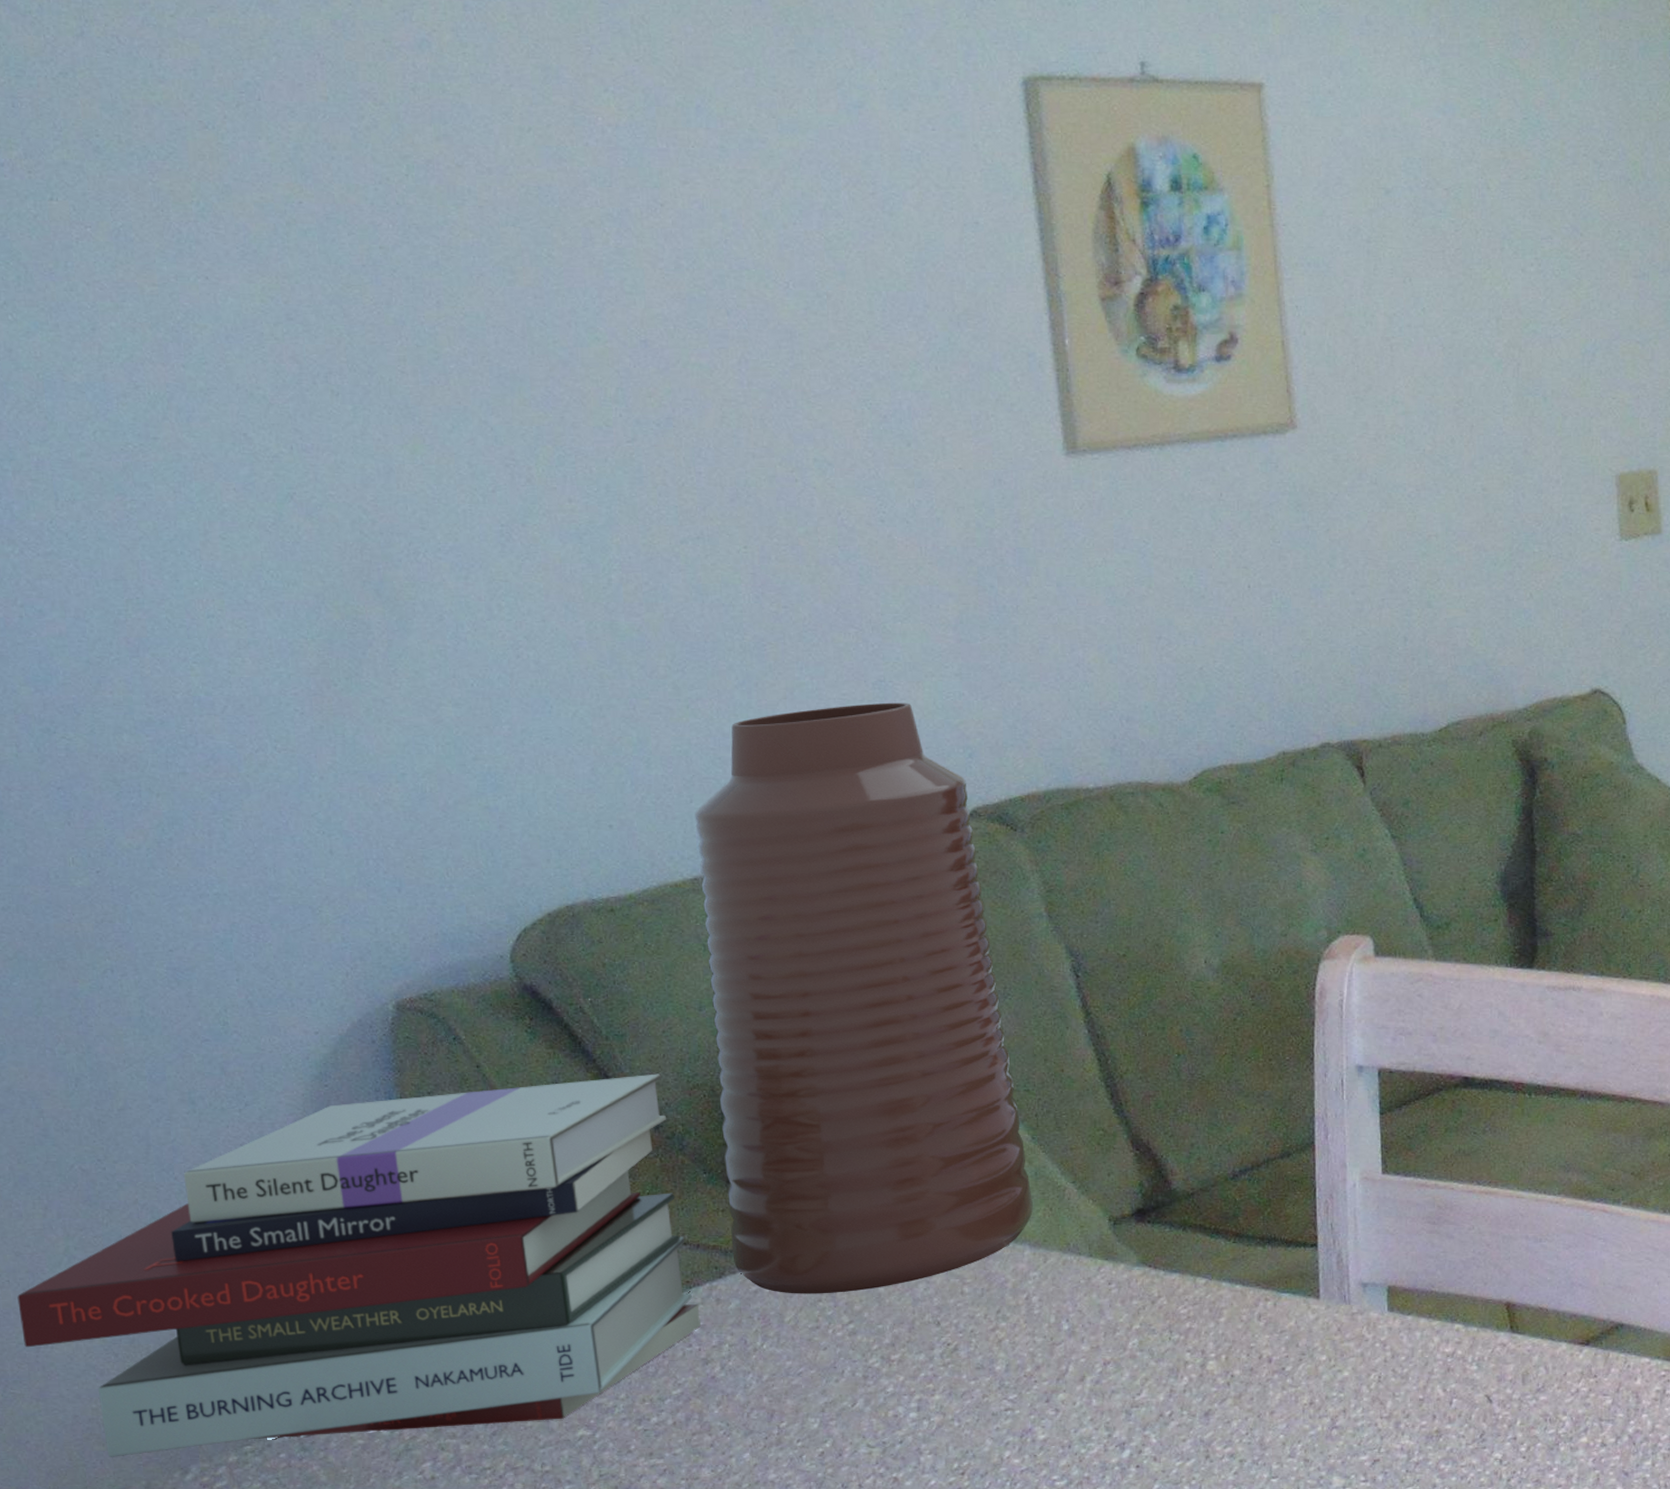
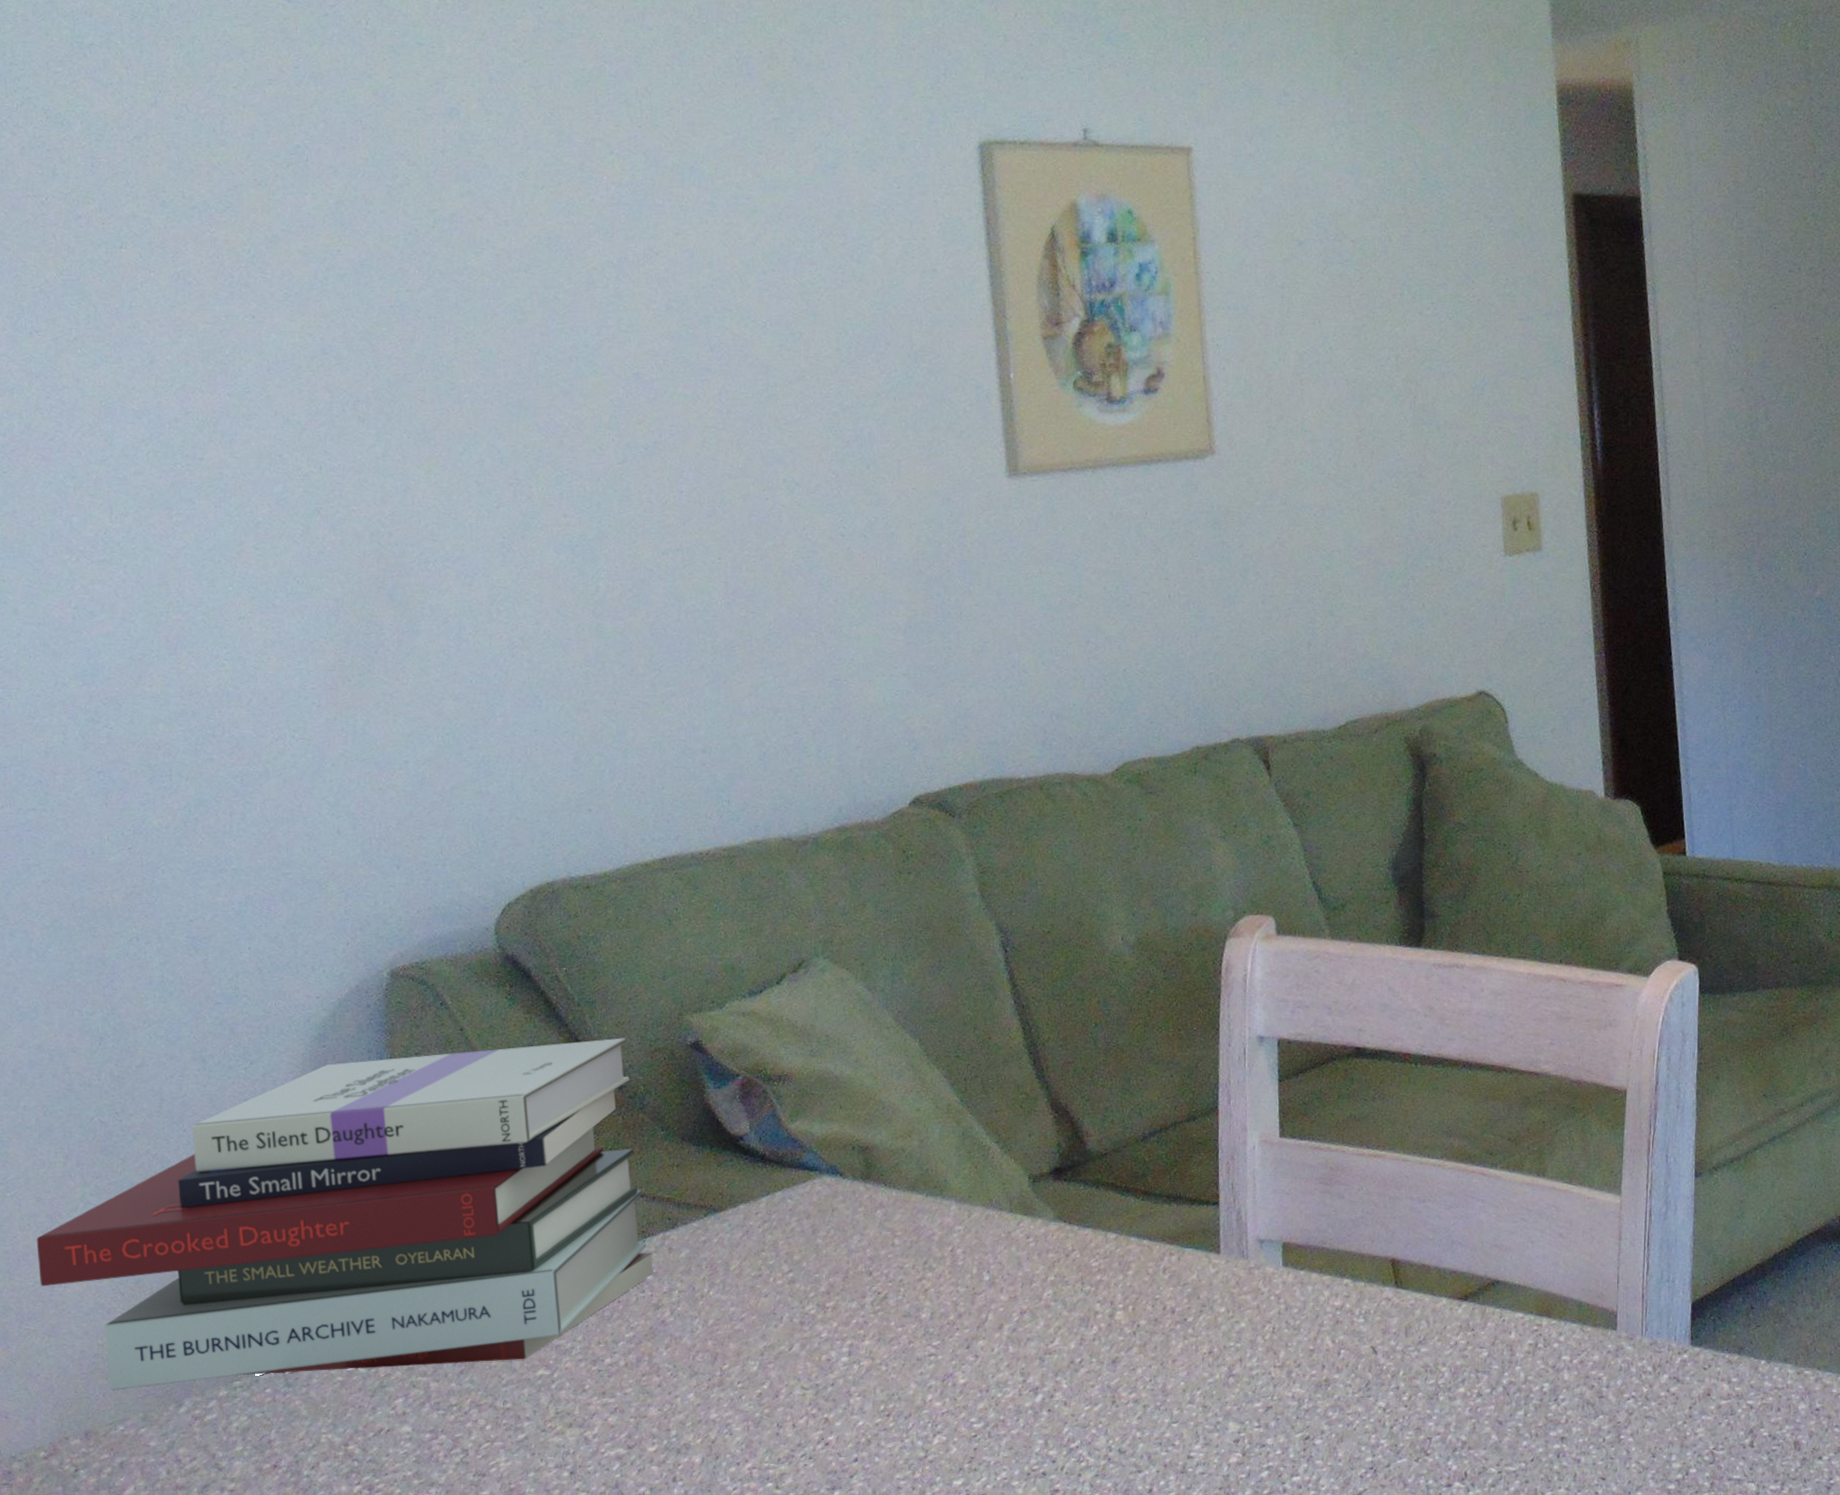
vase: present [695,702,1033,1294] -> none [665,699,960,1245]

